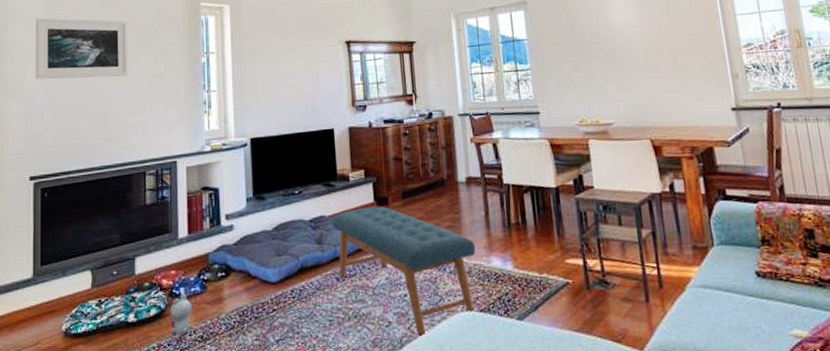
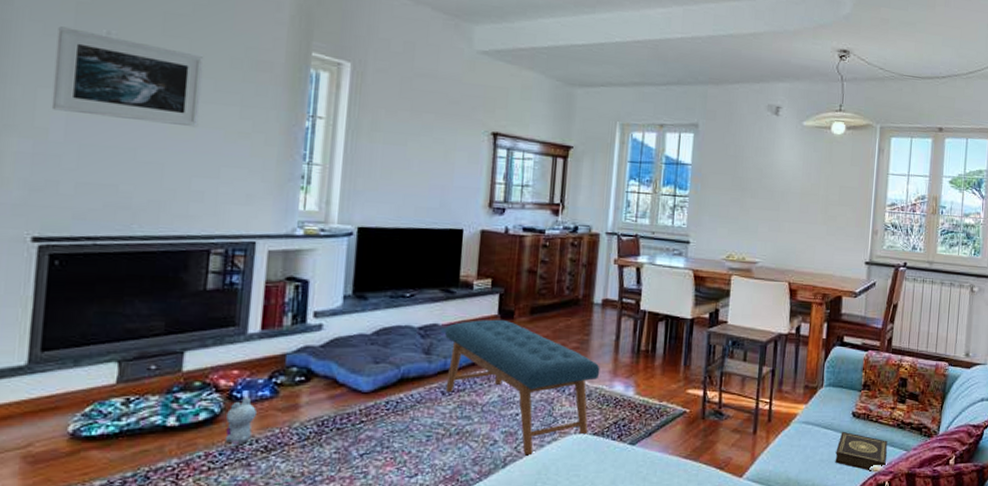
book: none [745,293,812,338] -> present [835,431,887,471]

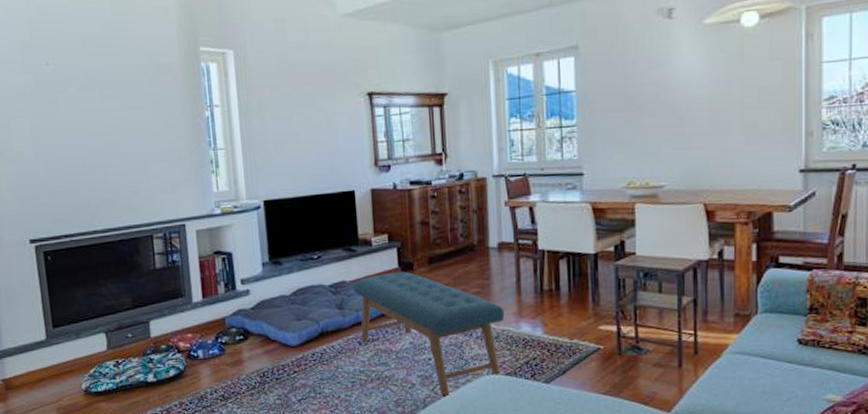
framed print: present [51,26,204,128] -> none [13,65,125,136]
plush toy: present [225,397,256,447] -> none [189,355,211,397]
book: present [835,431,887,471] -> none [780,360,846,402]

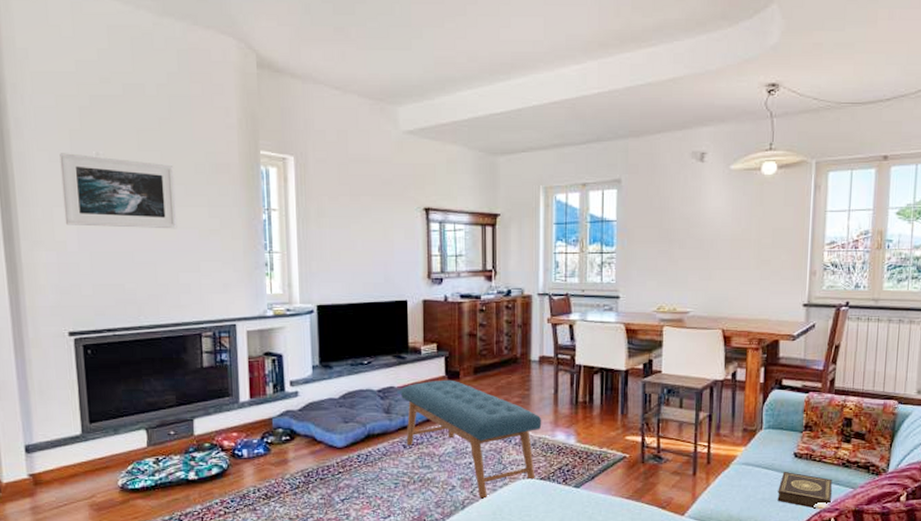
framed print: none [13,65,125,136] -> present [59,153,177,229]
book: none [780,360,846,402] -> present [777,471,832,509]

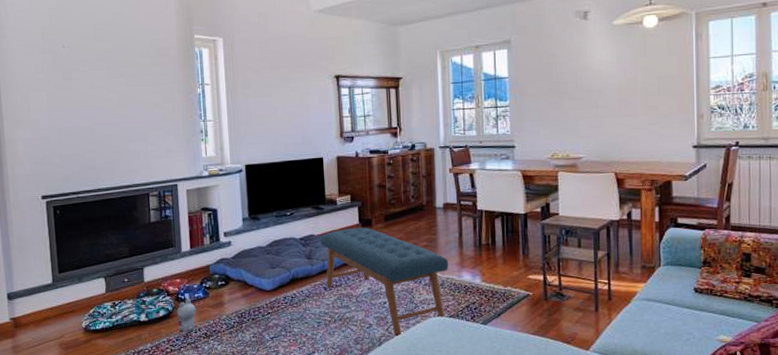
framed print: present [59,153,177,229] -> none [34,47,128,107]
plush toy: none [233,454,255,495] -> present [177,298,196,335]
book: present [777,471,832,509] -> none [680,306,735,342]

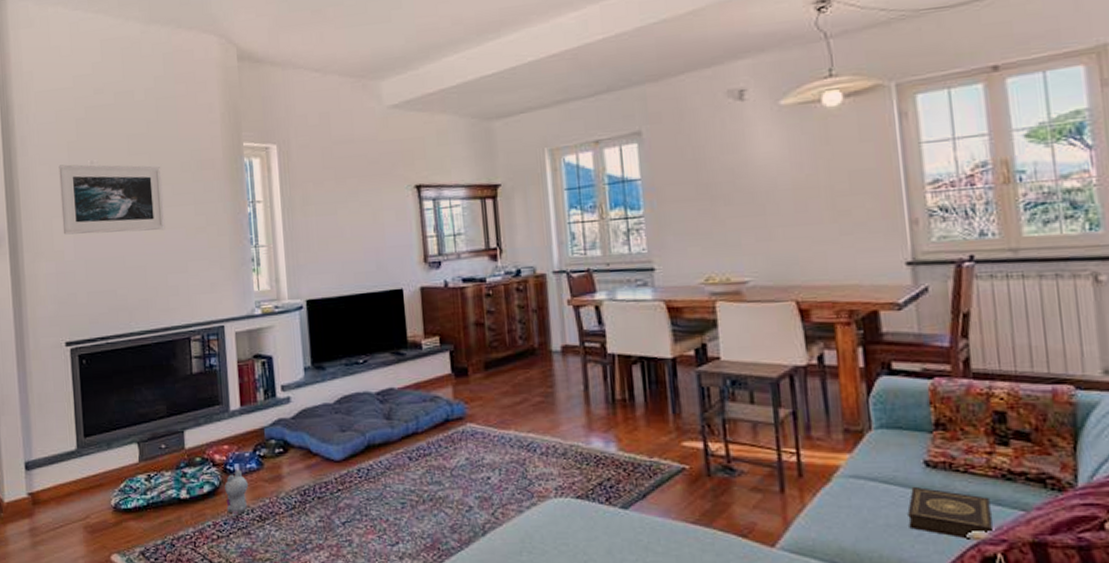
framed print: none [34,47,128,107] -> present [58,164,165,235]
bench: present [320,227,449,336] -> none [402,377,573,522]
book: none [680,306,735,342] -> present [907,486,993,539]

